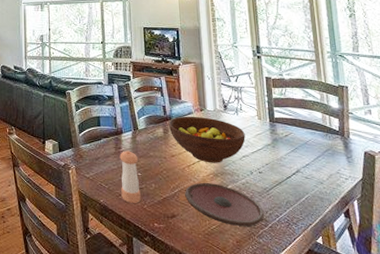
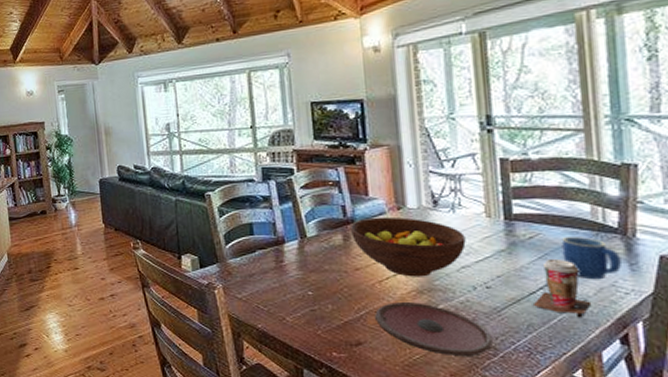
pepper shaker: present [119,151,141,203] -> none [282,264,313,328]
coffee cup: none [289,151,326,197] -> present [532,258,592,318]
mug: none [305,136,342,168] -> present [561,237,621,280]

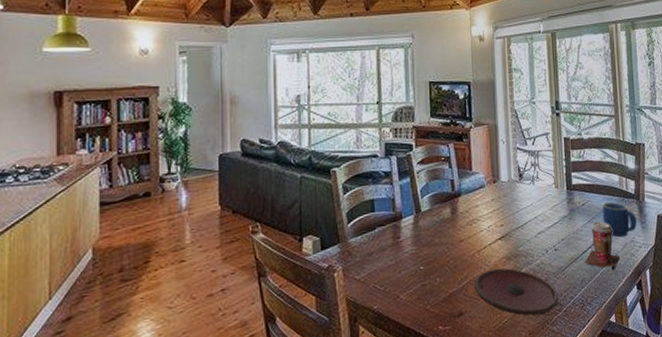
fruit bowl: present [349,217,466,277] -> none [456,189,541,245]

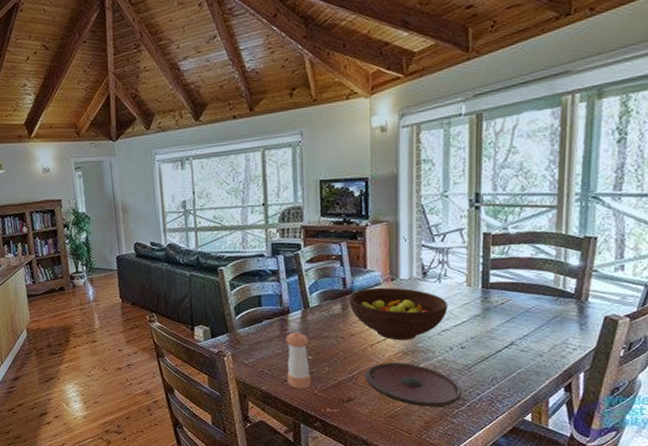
pepper shaker: none [398,239,423,305] -> present [286,332,311,389]
fruit bowl: none [456,189,541,245] -> present [348,287,448,341]
coffee cup: present [584,221,620,271] -> none [497,321,546,371]
mug: present [602,202,637,237] -> none [527,302,573,339]

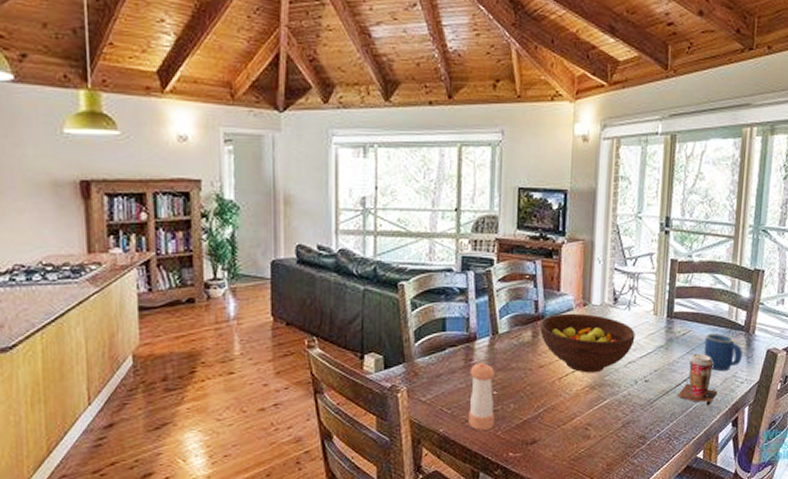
plate: present [365,363,462,407] -> none [551,398,643,447]
coffee cup: none [497,321,546,371] -> present [677,353,718,406]
mug: none [527,302,573,339] -> present [704,333,742,372]

